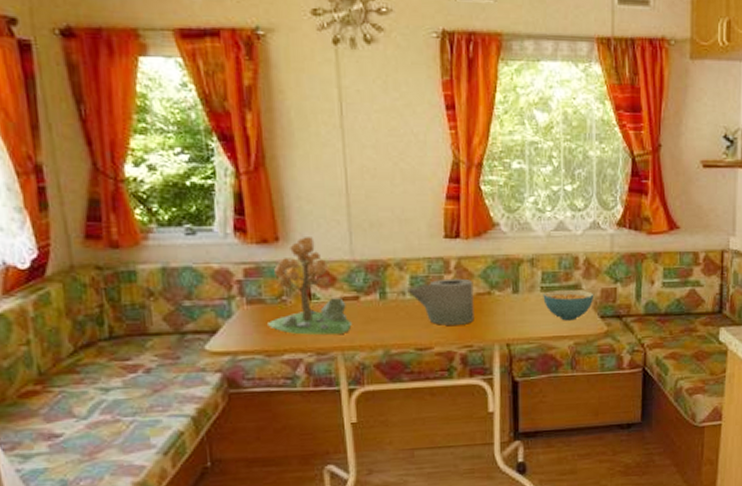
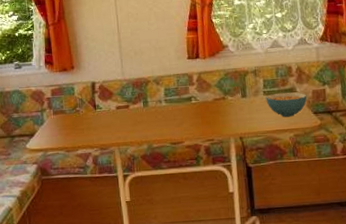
small tree: present [268,237,352,335] -> none [67,65,125,135]
toilet paper roll: present [407,278,474,325] -> none [163,88,214,125]

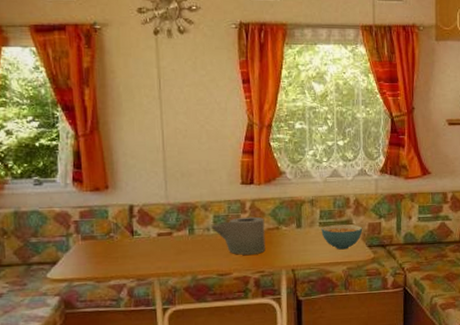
toilet paper roll: none [163,88,214,125] -> present [211,216,266,255]

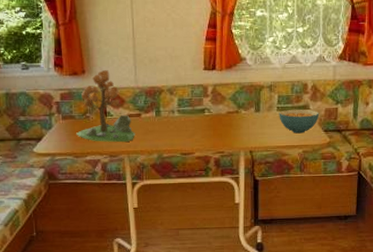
small tree: none [98,185,166,265] -> present [76,70,135,142]
toilet paper roll: present [211,216,266,255] -> none [176,100,226,136]

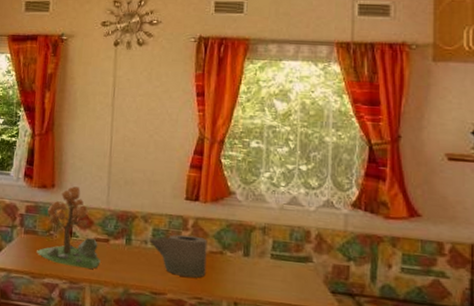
toilet paper roll: none [176,100,226,136] -> present [149,234,208,278]
cereal bowl: present [279,109,320,134] -> none [273,259,326,291]

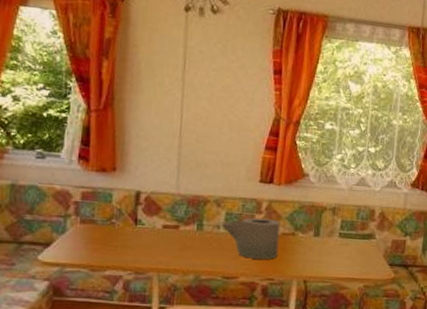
small tree: present [36,186,101,269] -> none [96,170,170,257]

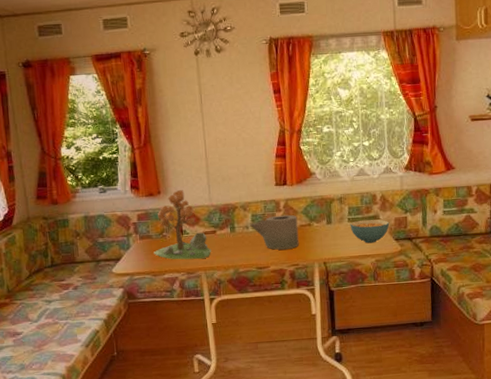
small tree: none [96,170,170,257] -> present [154,190,211,260]
cereal bowl: none [340,237,386,266] -> present [350,219,390,244]

